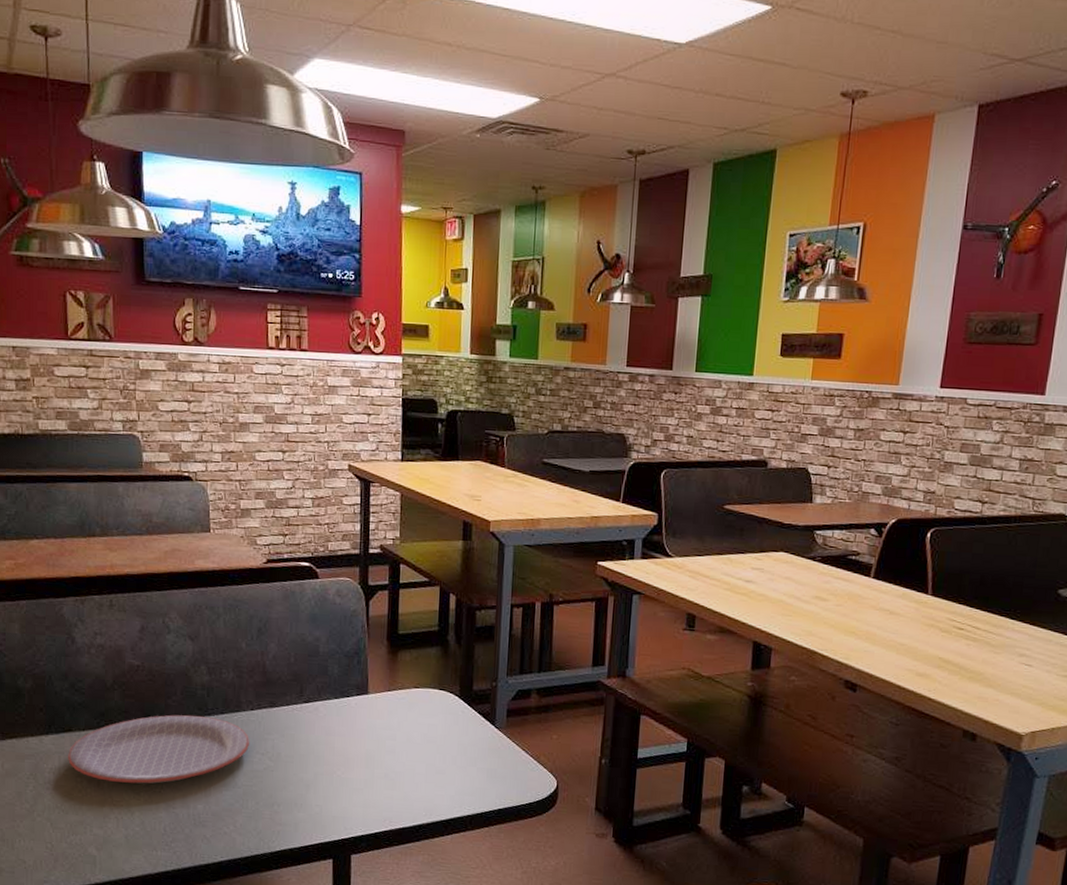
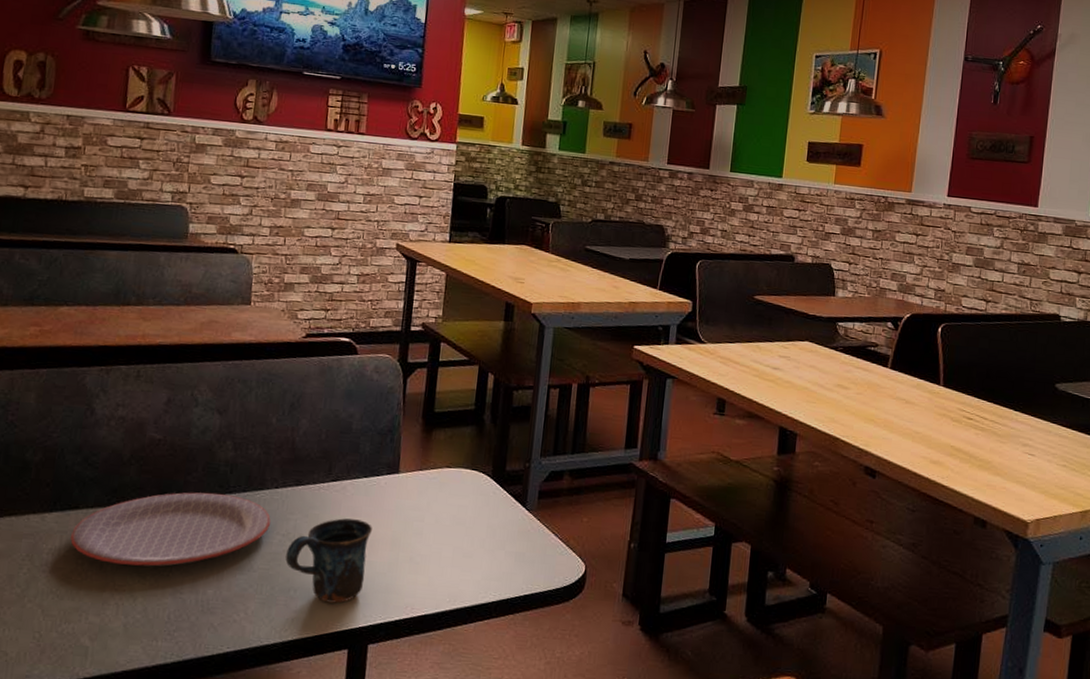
mug: none [267,738,346,817] -> present [285,518,372,603]

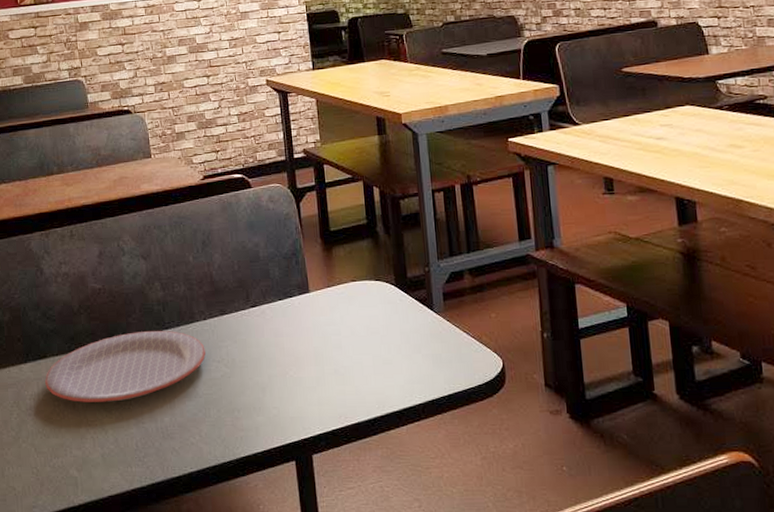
mug: present [285,518,372,603] -> none [224,340,298,419]

